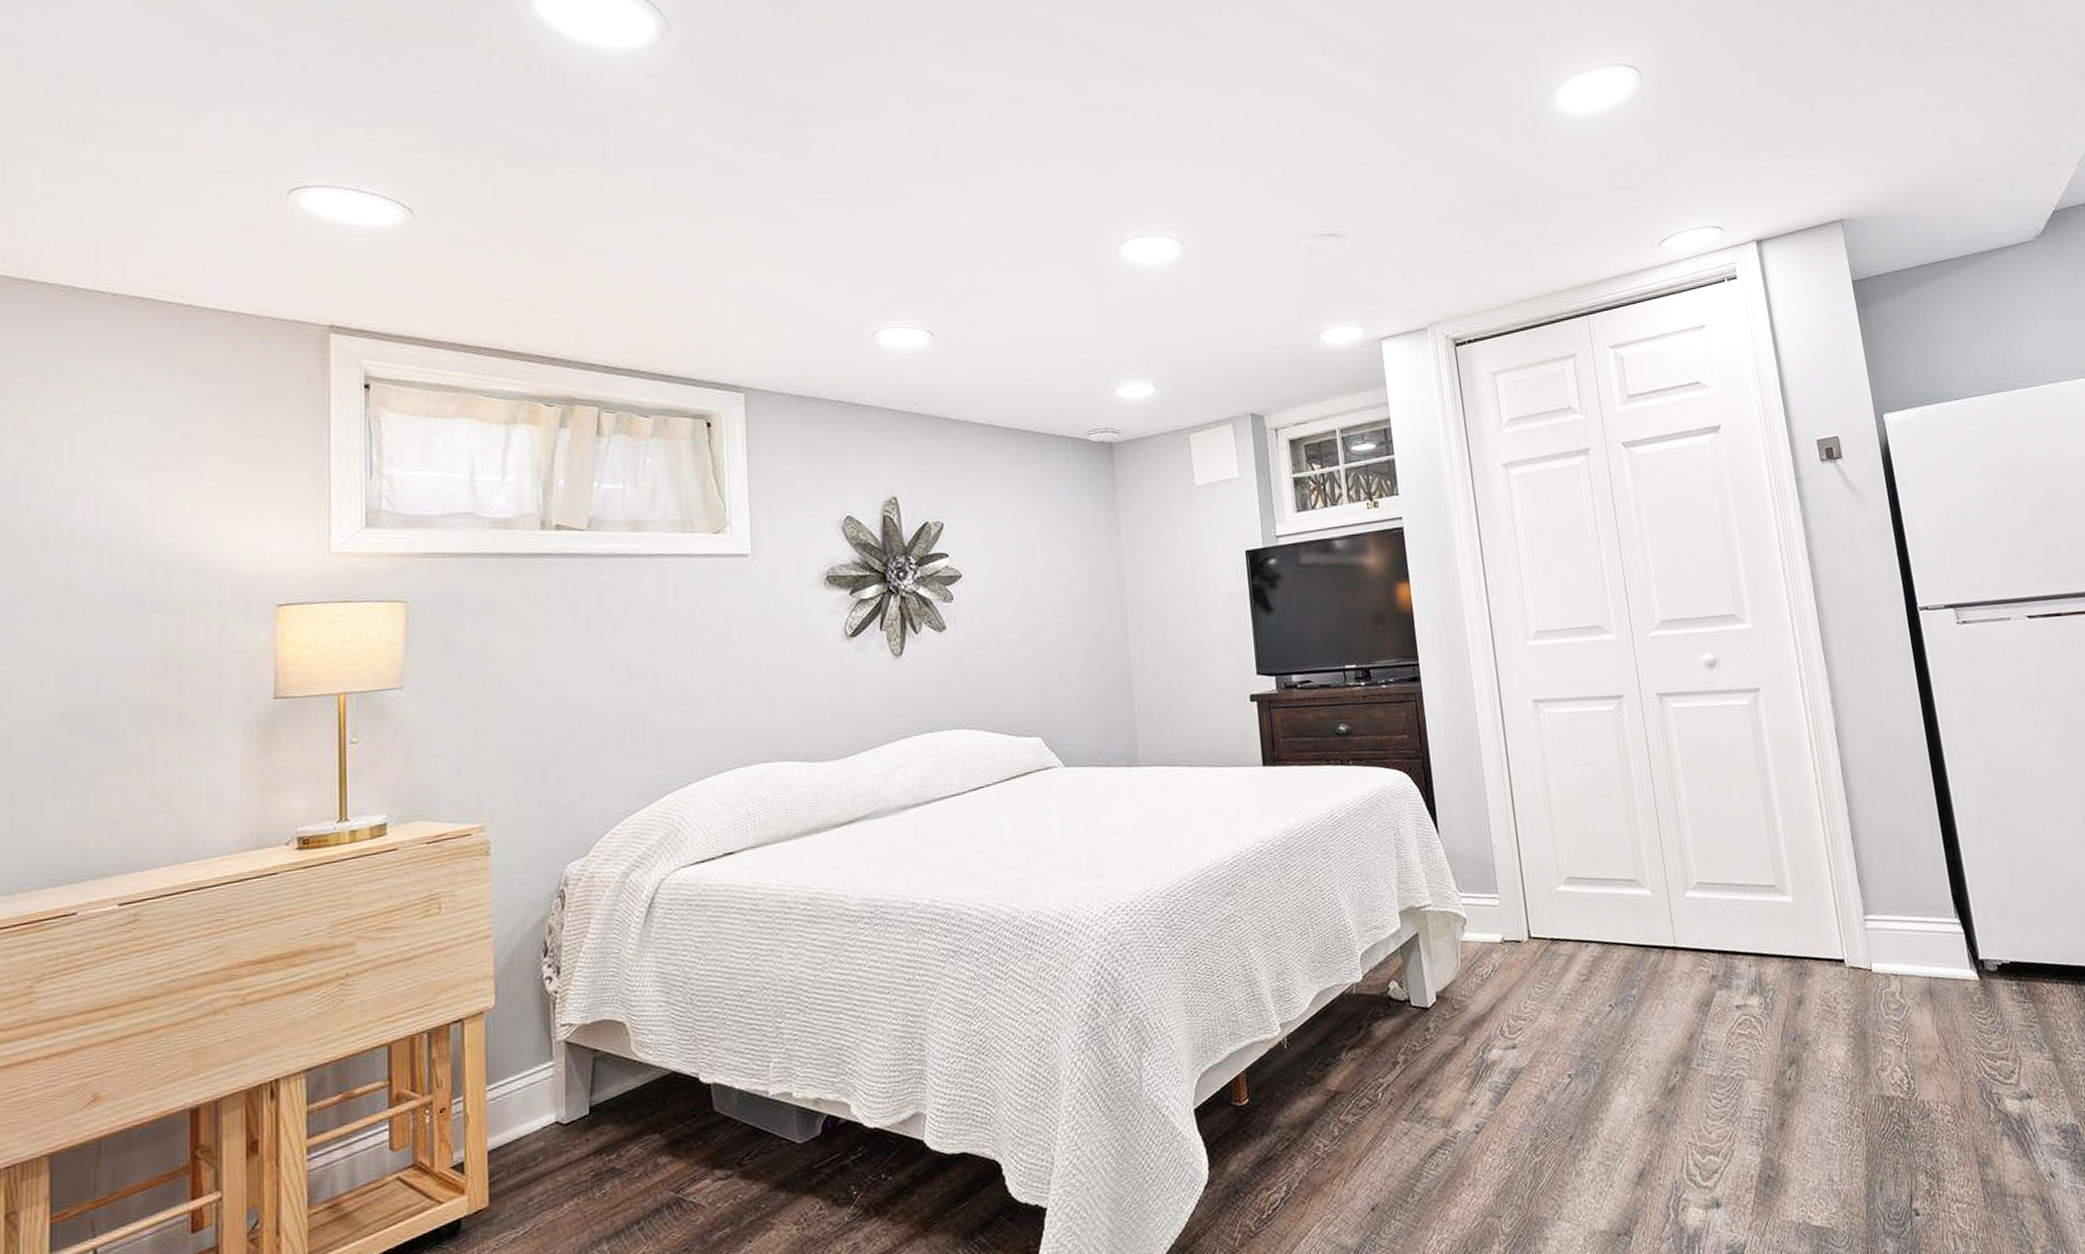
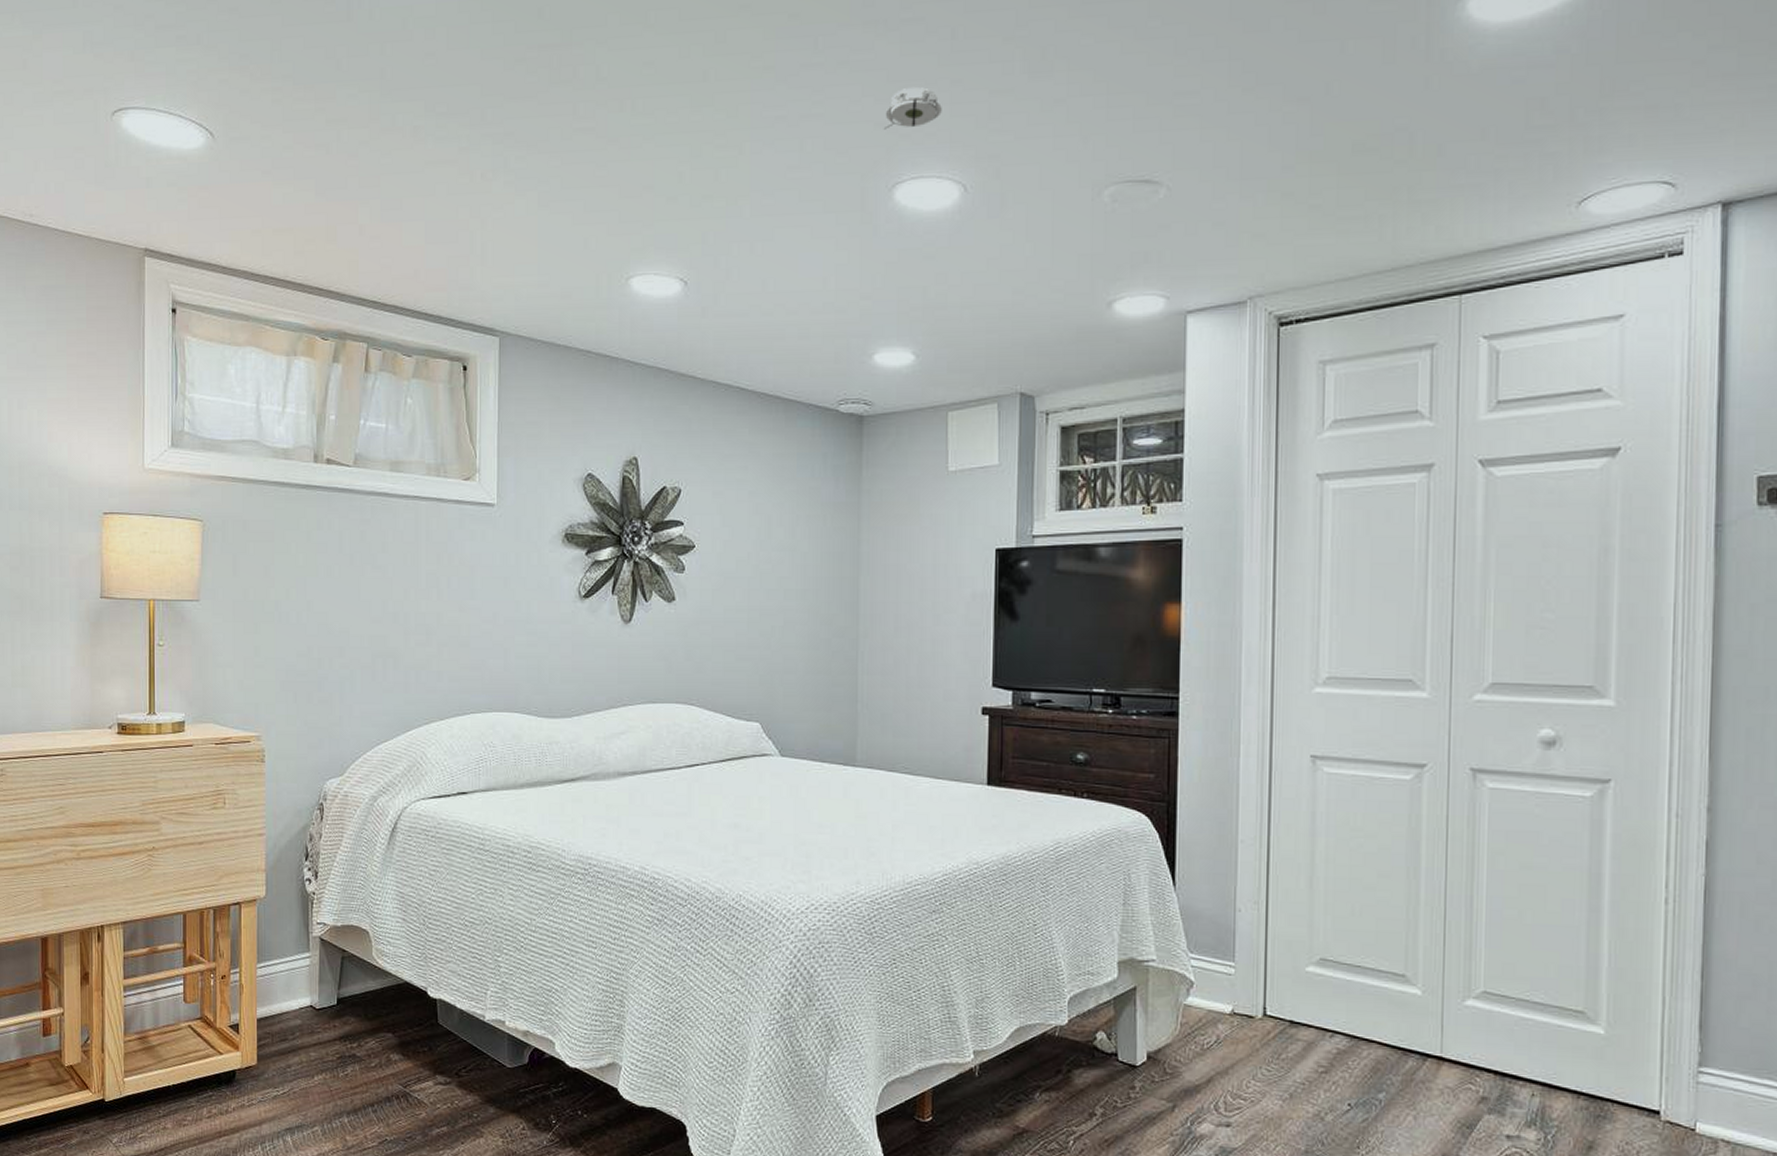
smoke detector: none [1105,162,1156,197] -> present [883,87,942,130]

